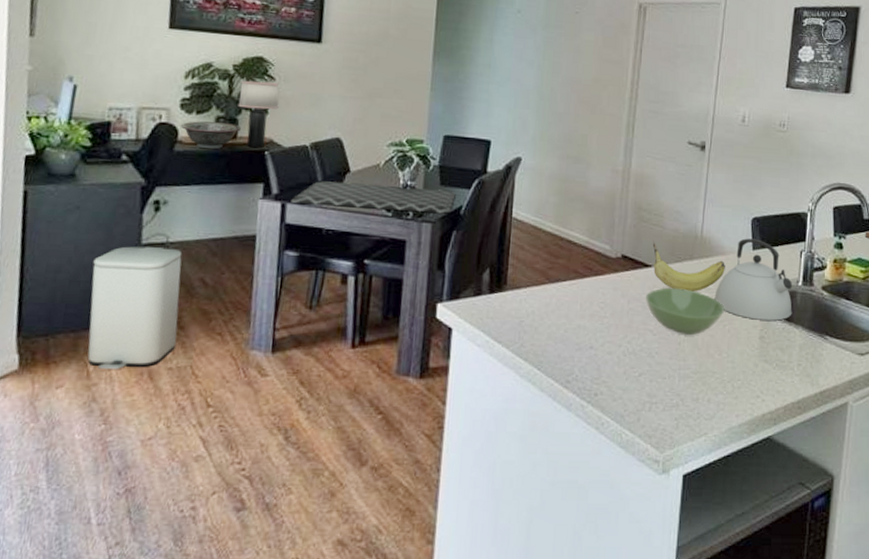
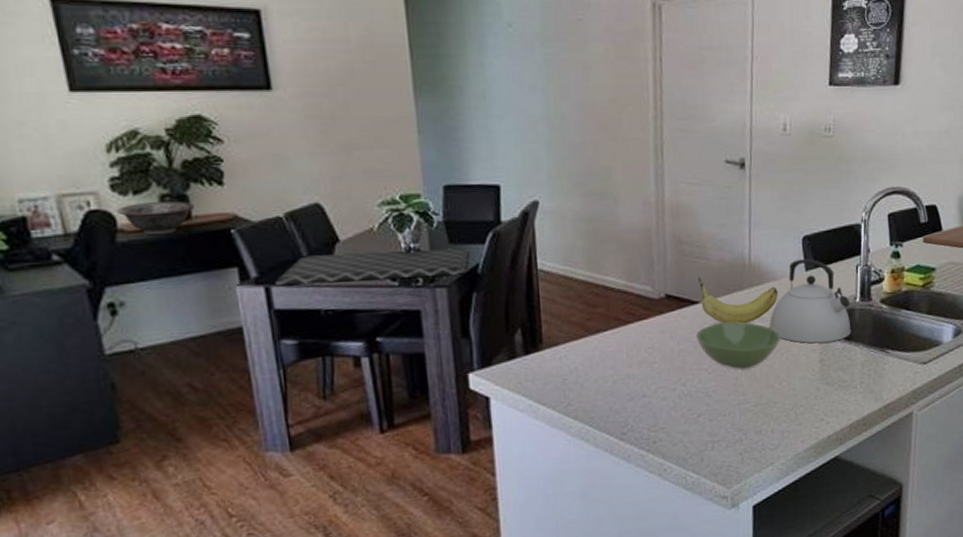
pedal bin: present [87,246,183,371] -> none [51,354,176,498]
table lamp: present [238,80,279,149] -> none [180,145,236,228]

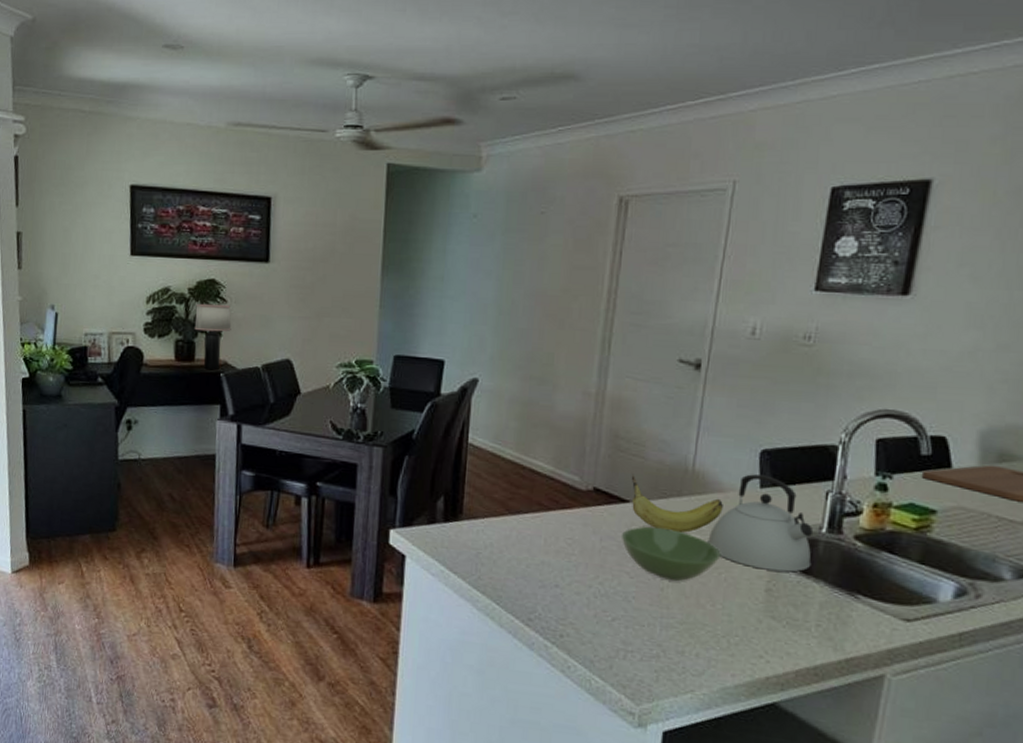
decorative bowl: present [116,201,196,236] -> none [145,344,199,372]
table lamp: none [180,145,236,228] -> present [194,303,231,371]
placemat: present [275,248,469,286] -> none [246,403,407,438]

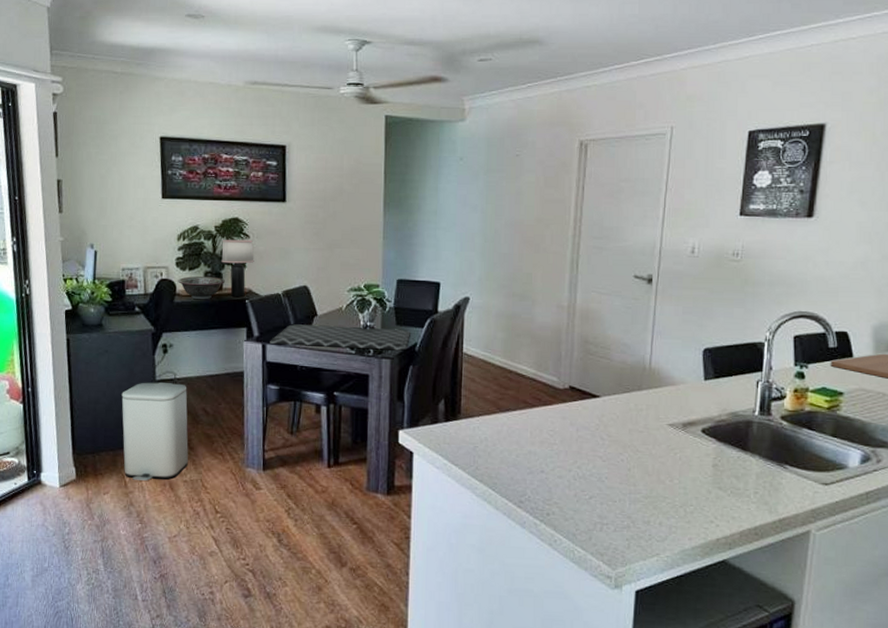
pedal bin: none [80,461,153,573] -> present [121,382,188,482]
decorative bowl: none [145,344,199,372] -> present [177,276,226,300]
placemat: none [246,403,407,438] -> present [270,324,410,351]
soup bowl: present [622,526,721,581] -> none [594,416,676,462]
fruit: present [631,472,723,533] -> none [600,372,675,421]
kettle: present [708,474,814,573] -> none [664,369,749,450]

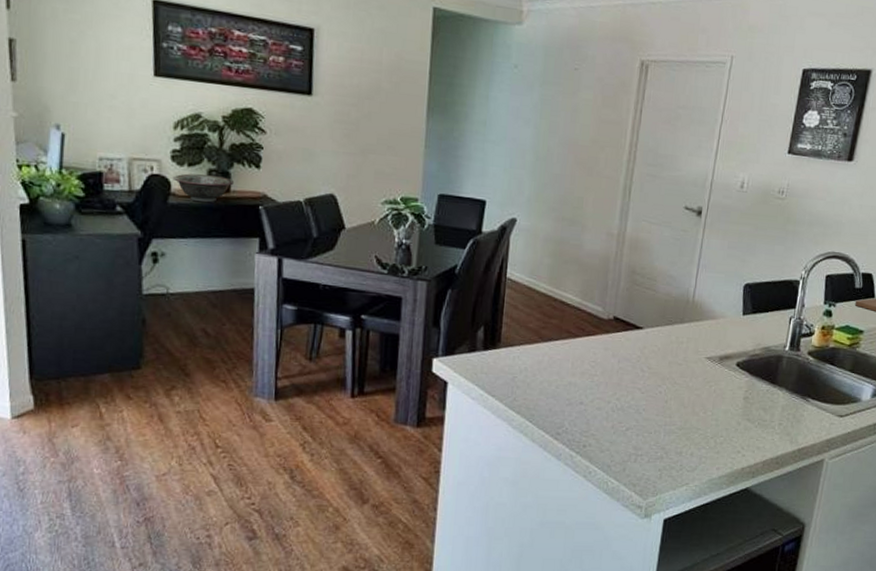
pedal bin: present [121,382,188,482] -> none [96,296,183,413]
table lamp: present [221,239,254,298] -> none [229,132,271,203]
placemat: present [270,324,410,351] -> none [287,237,451,273]

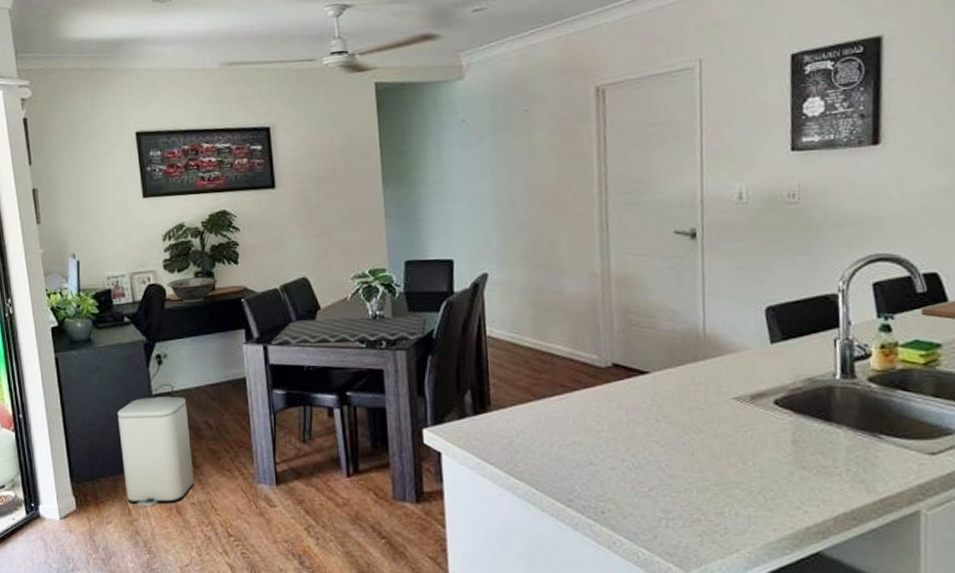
pedal bin: none [96,296,183,413] -> present [117,396,194,507]
placemat: none [287,237,451,273] -> present [271,315,426,345]

